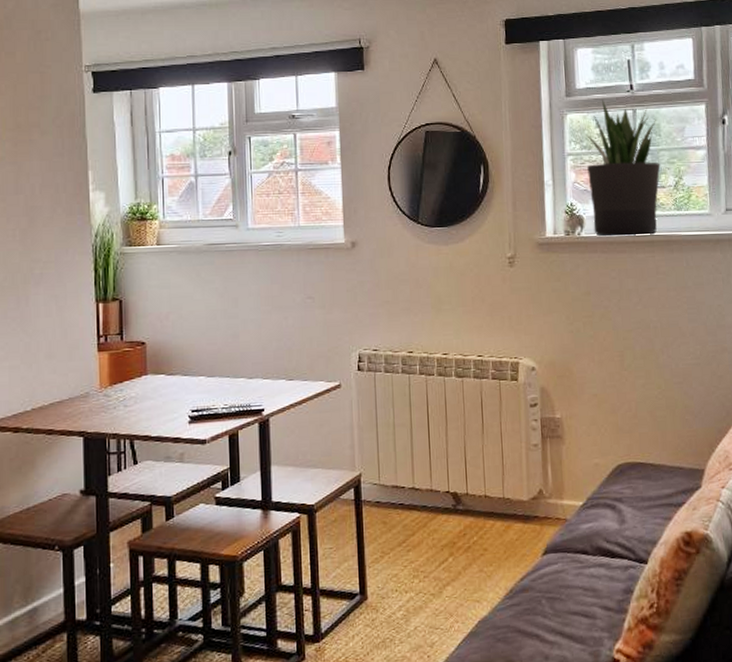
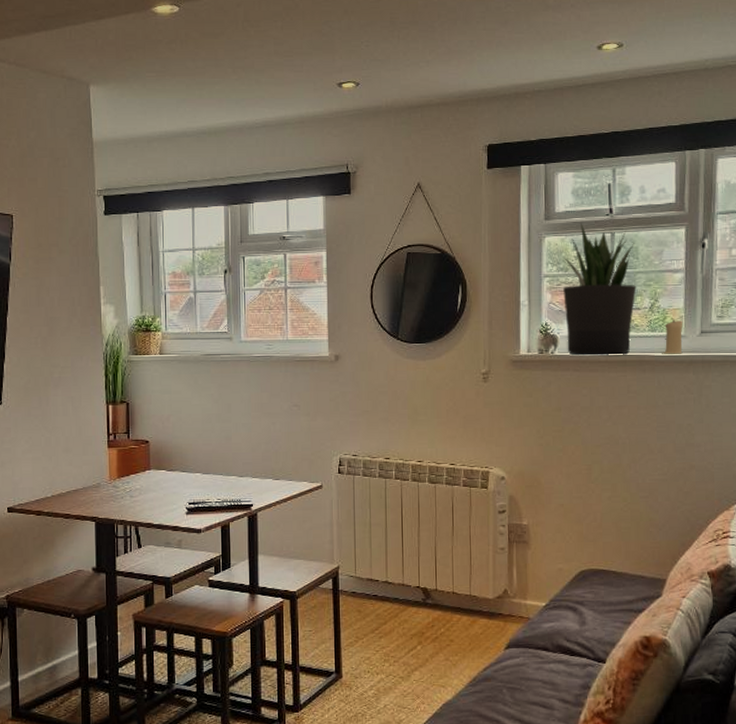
candle: none [688,197,708,233] -> present [662,319,683,354]

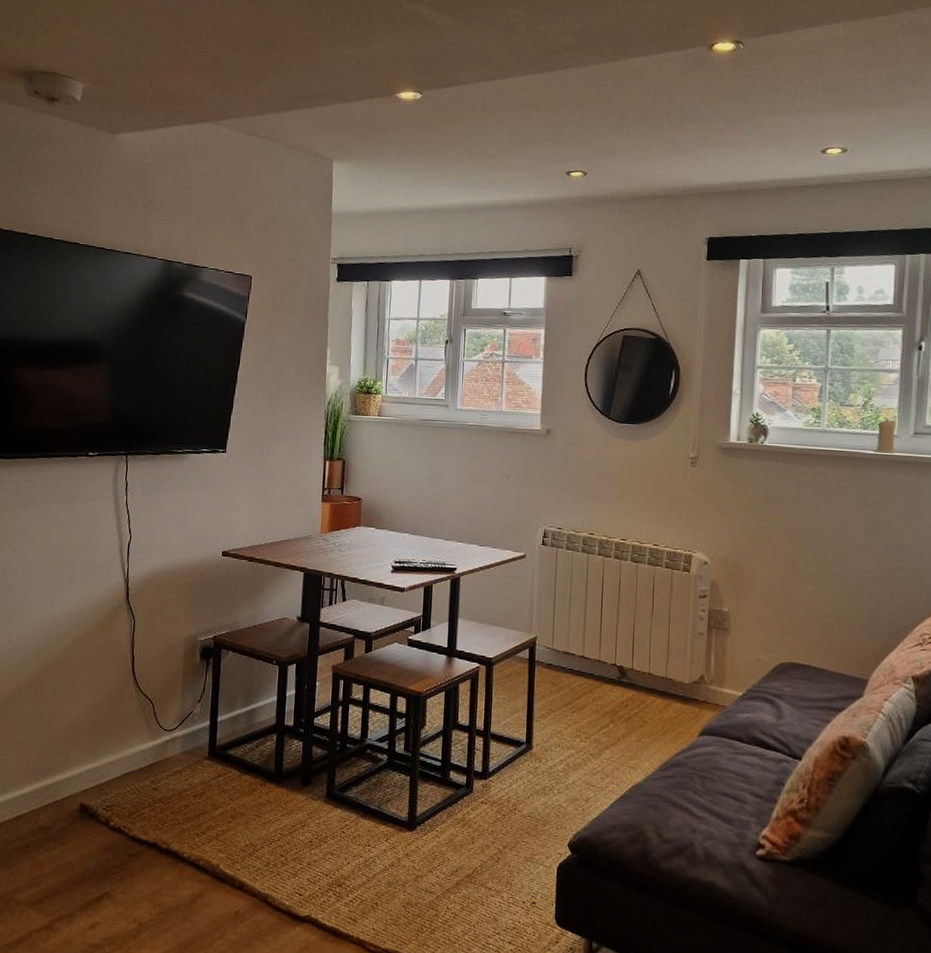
planter: present [563,223,637,355] -> none [776,318,850,450]

